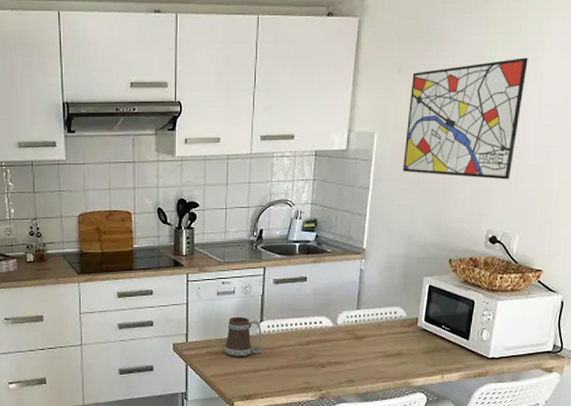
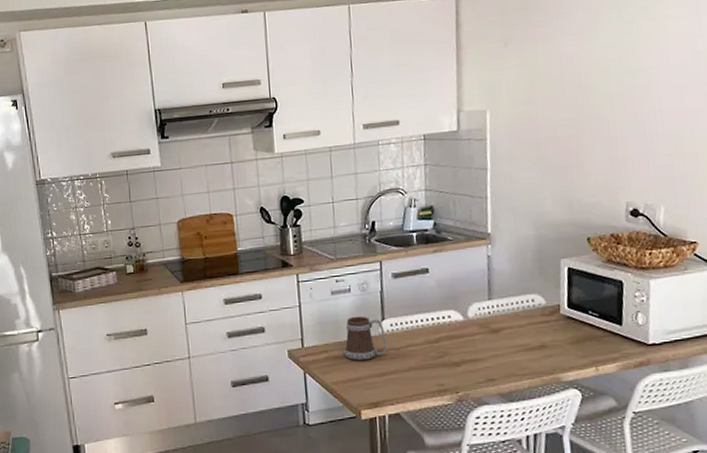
wall art: present [403,57,528,180] -> none [520,18,648,149]

